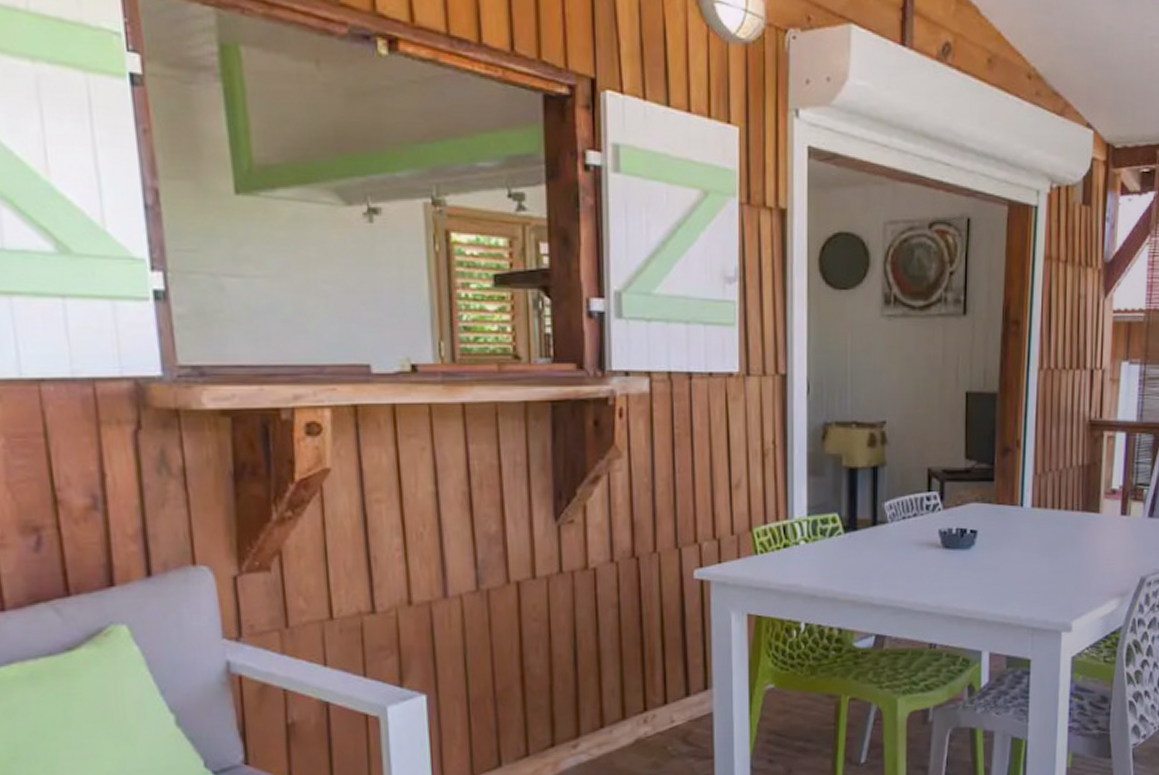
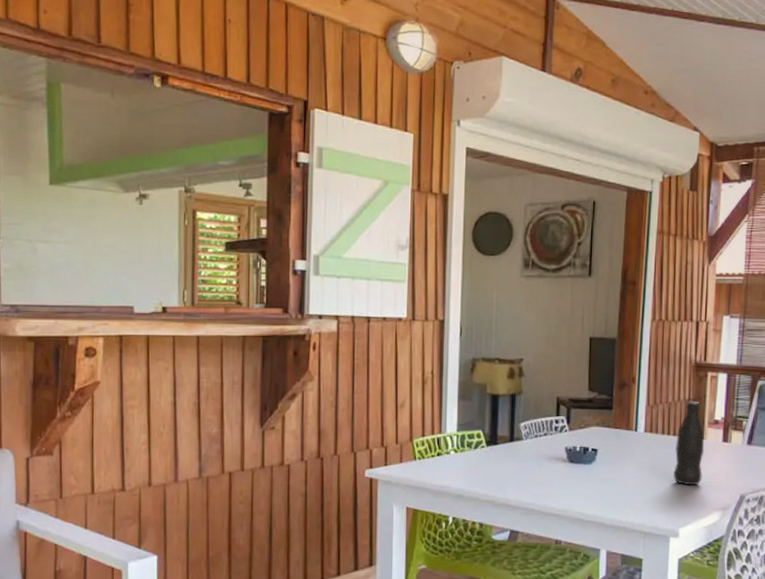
bottle: none [1064,467,1101,570] -> present [672,401,705,486]

